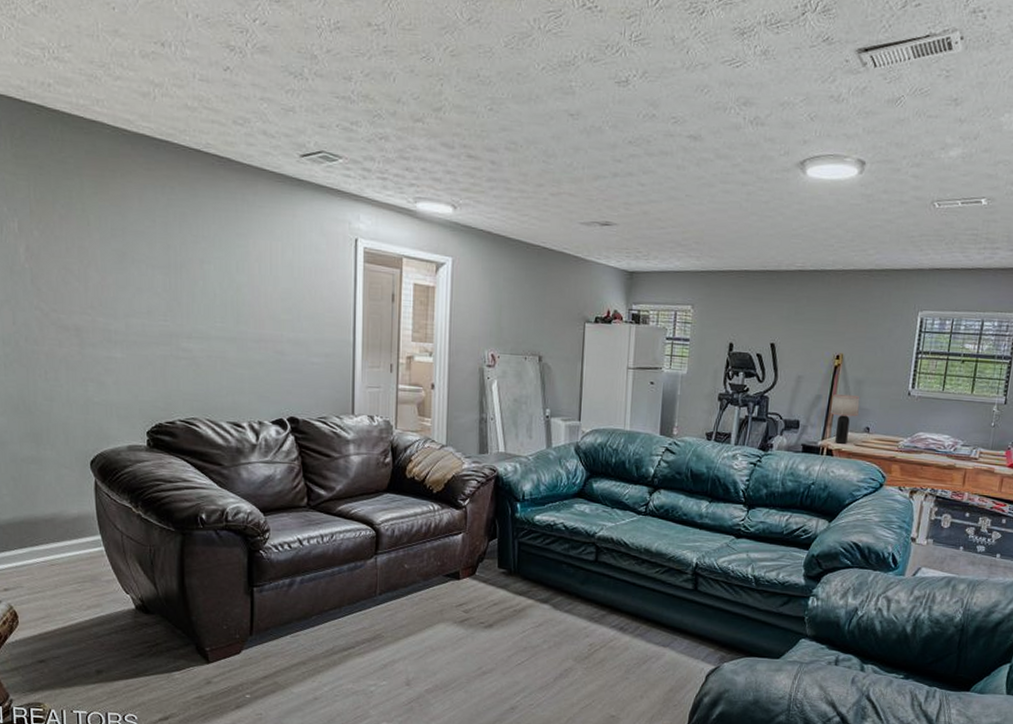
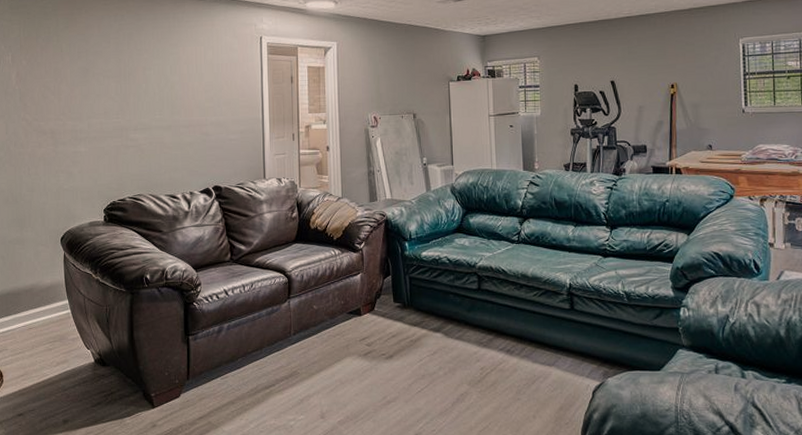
table lamp: present [830,393,860,445] -> none [673,117,699,163]

